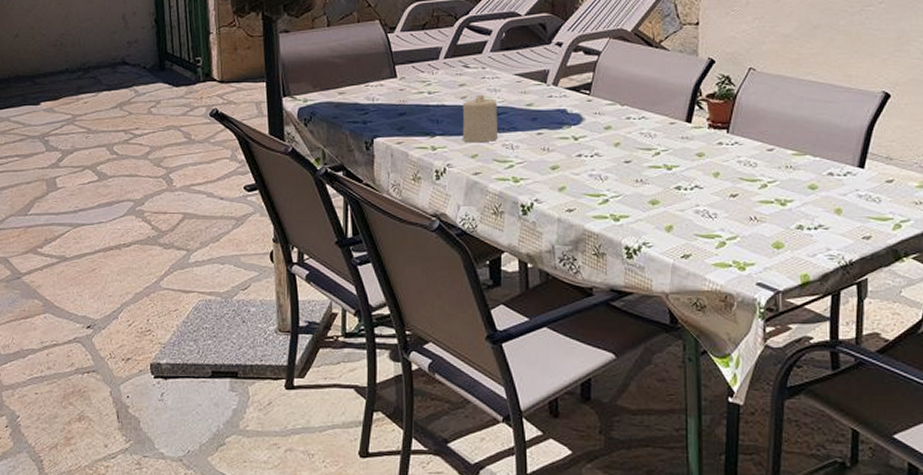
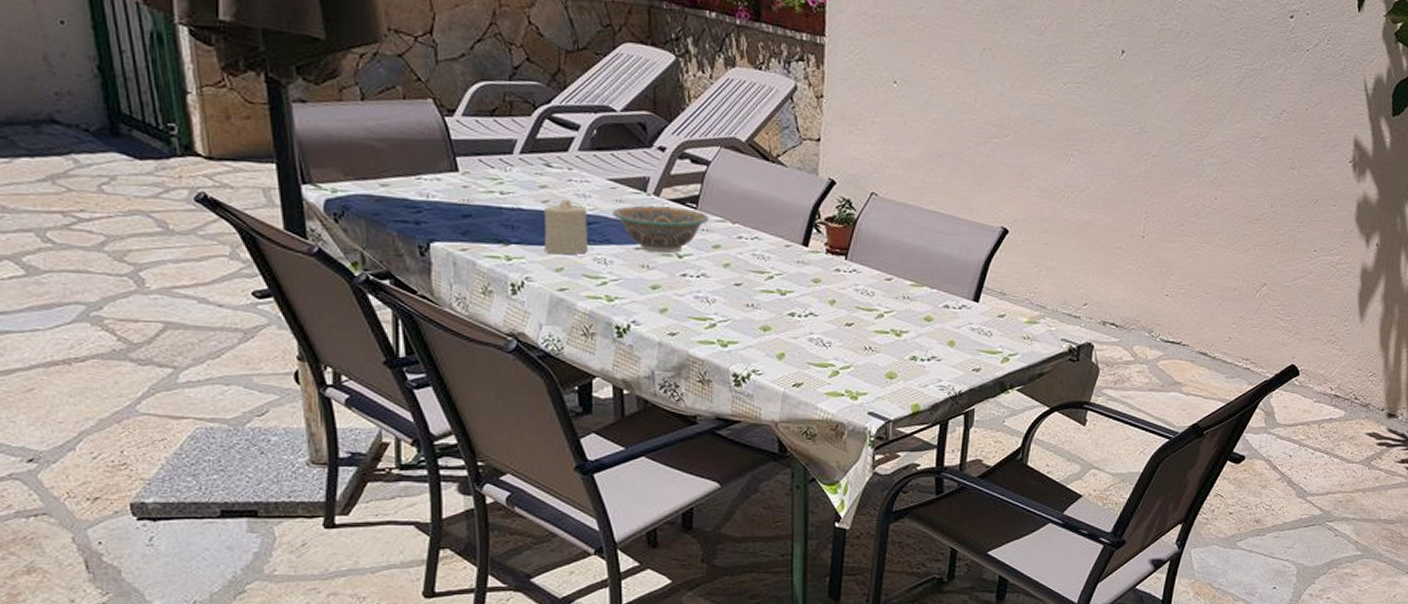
bowl: none [518,95,601,137] -> present [613,205,710,254]

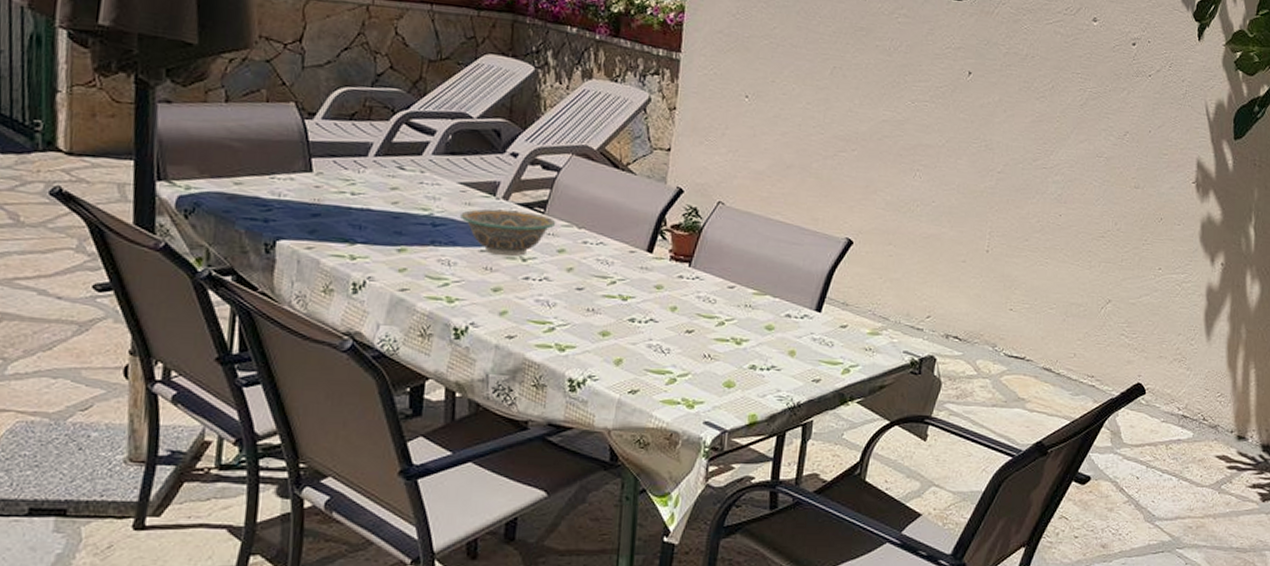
candle: present [543,199,588,255] -> none [388,201,436,256]

